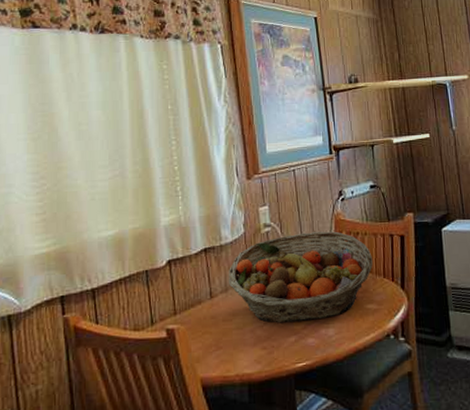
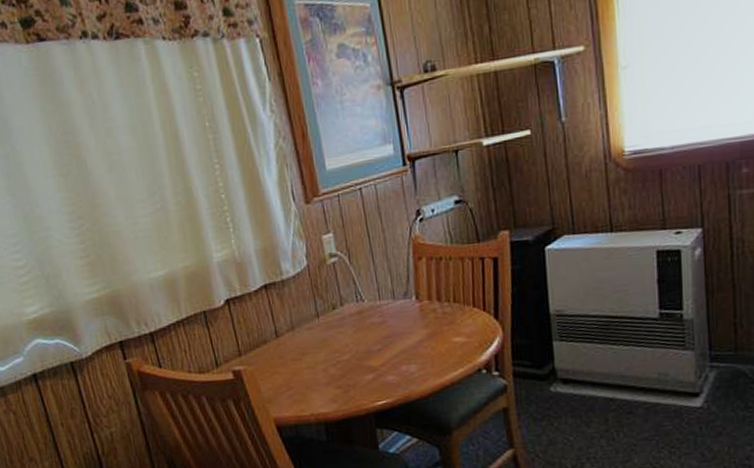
fruit basket: present [228,231,373,324] -> none [293,257,460,361]

